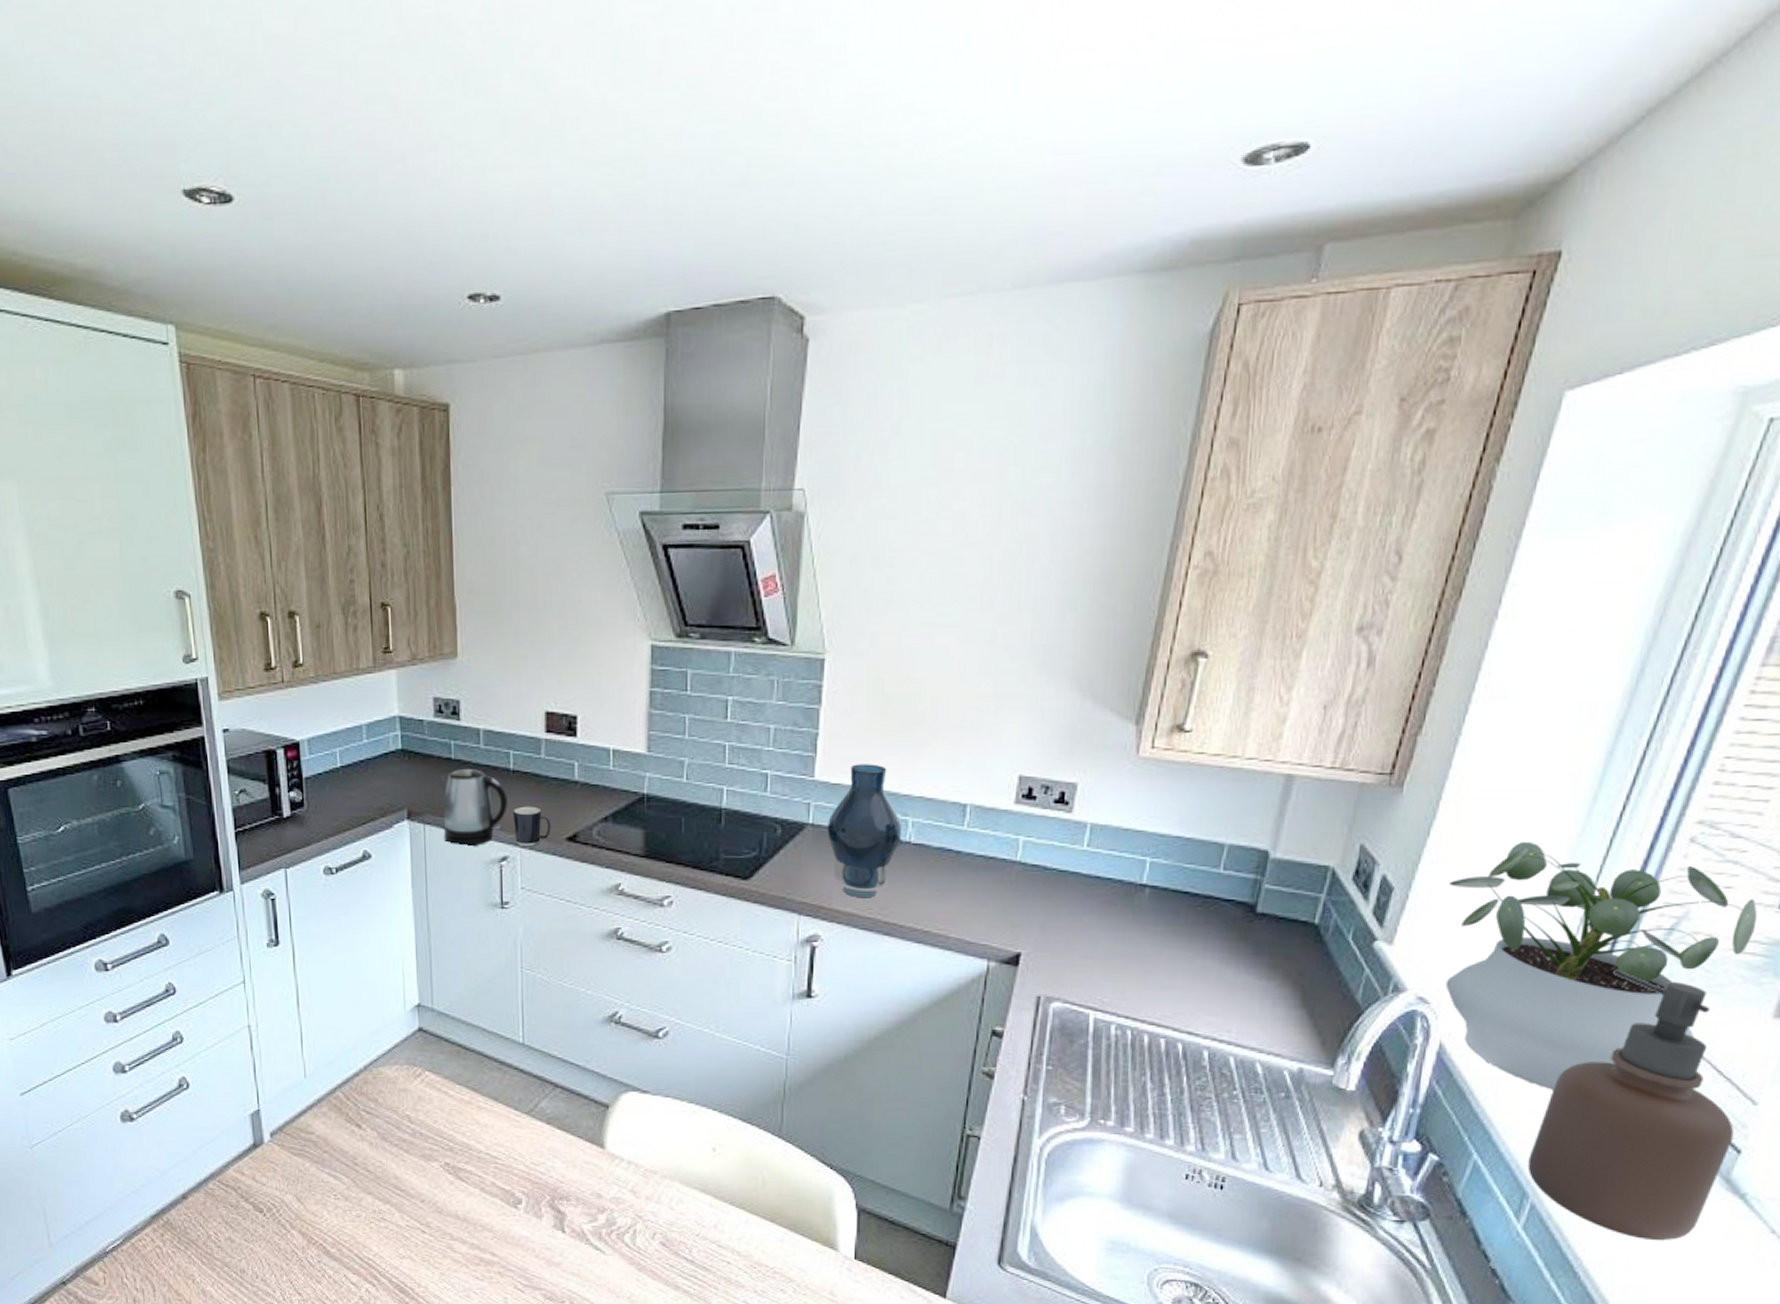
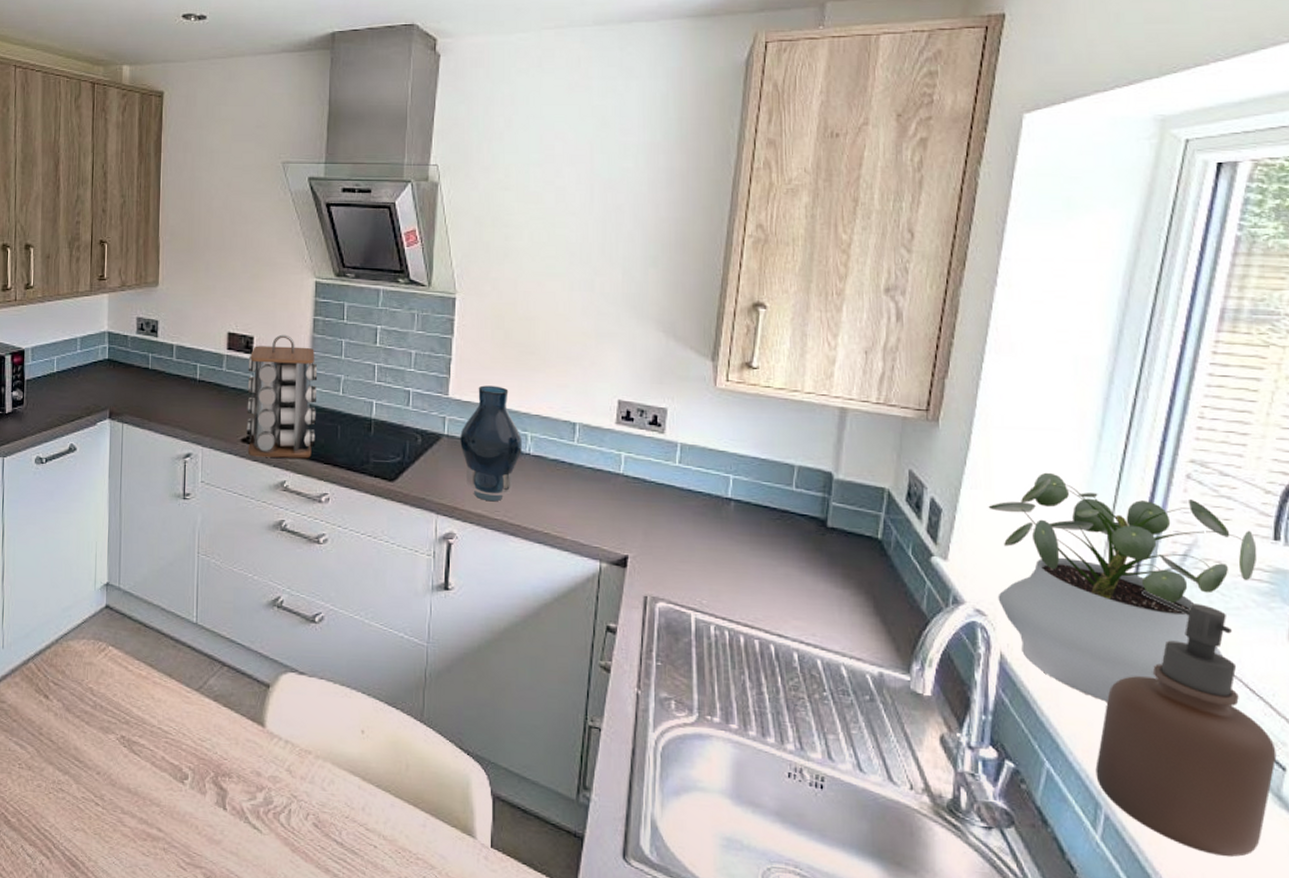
kettle: present [440,769,508,846] -> none [138,378,193,443]
mug: present [512,806,551,847] -> none [196,411,229,446]
spice rack: none [571,711,656,859] -> present [246,334,318,459]

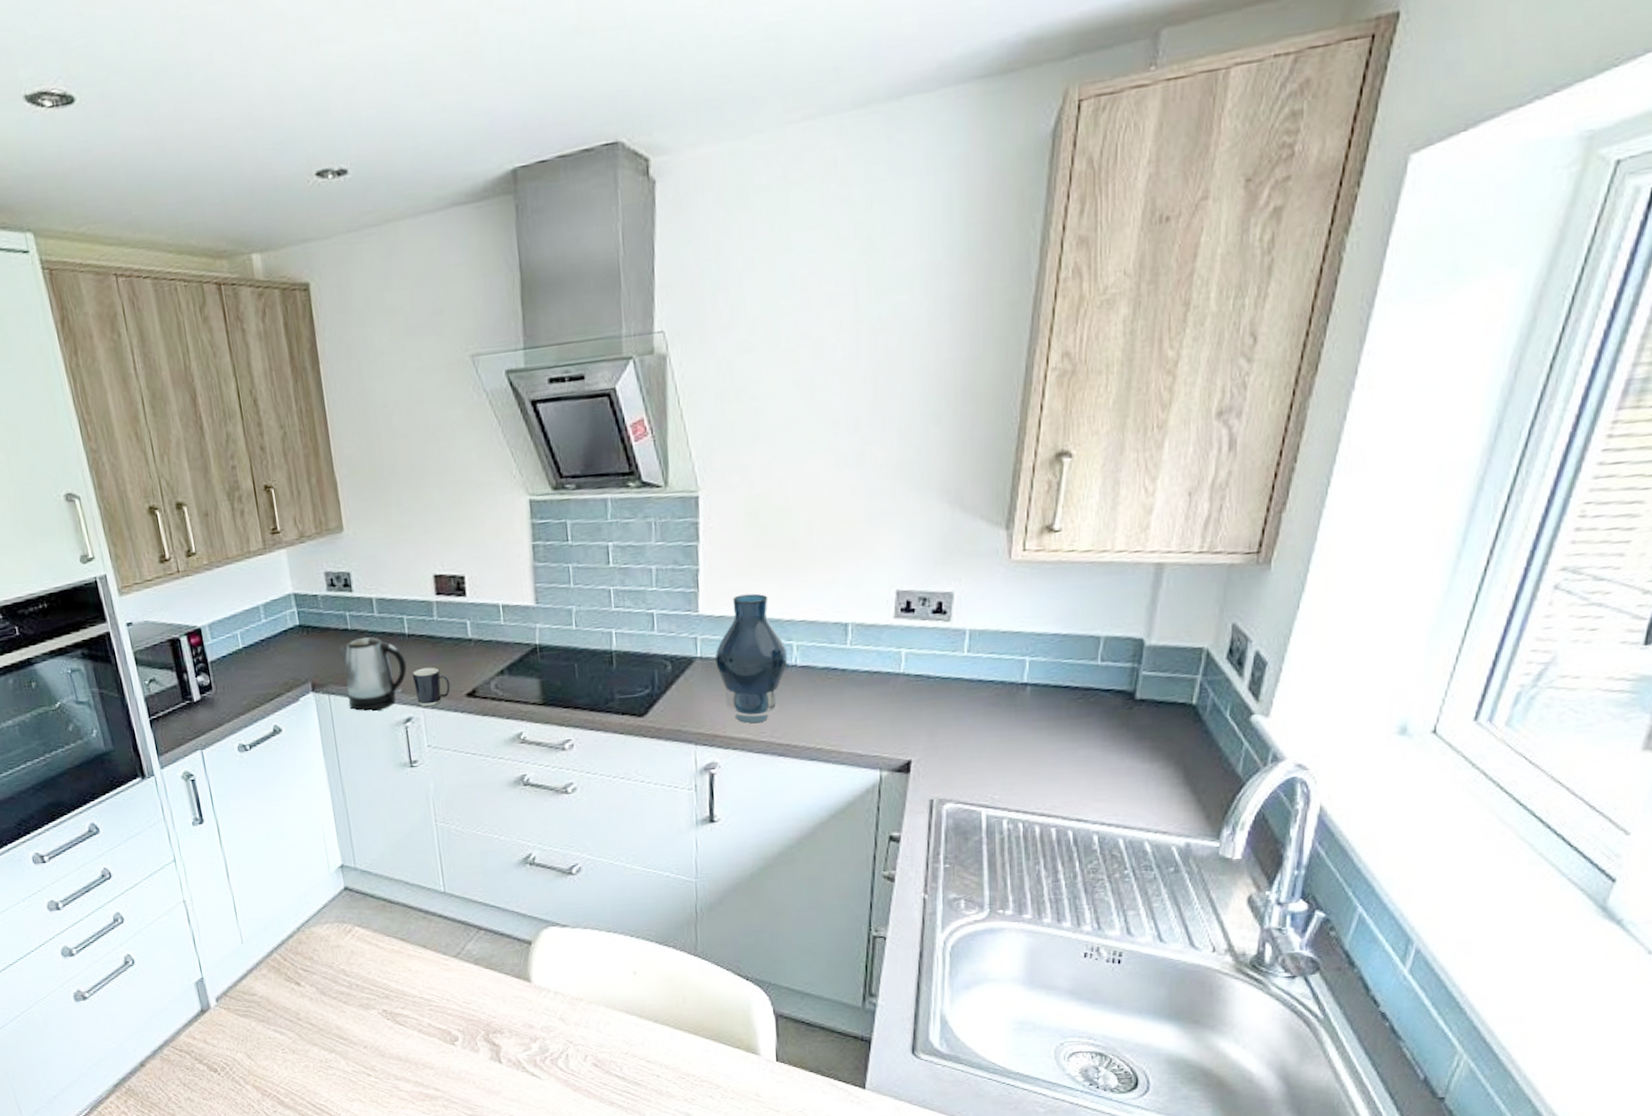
kettle: none [138,378,193,443] -> present [339,637,407,712]
mug: none [196,411,229,446] -> present [411,667,451,707]
spice rack: present [246,334,318,459] -> none [461,568,551,711]
potted plant: present [988,472,1257,701] -> none [1320,604,1624,839]
soap dispenser: present [1095,590,1277,858] -> none [1411,719,1609,972]

